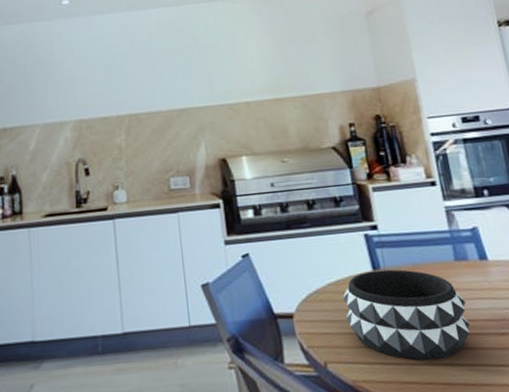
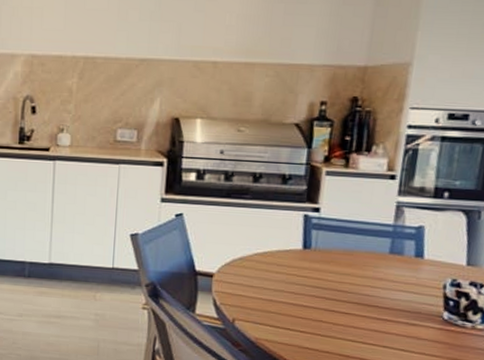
decorative bowl: present [342,269,471,361] -> none [263,249,387,335]

